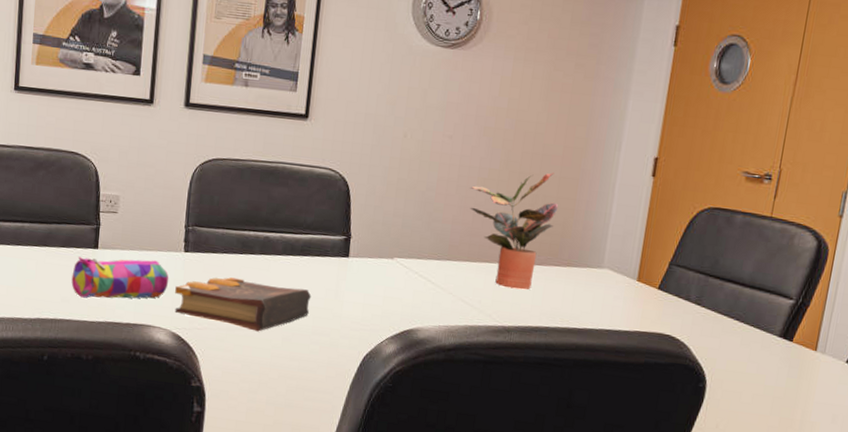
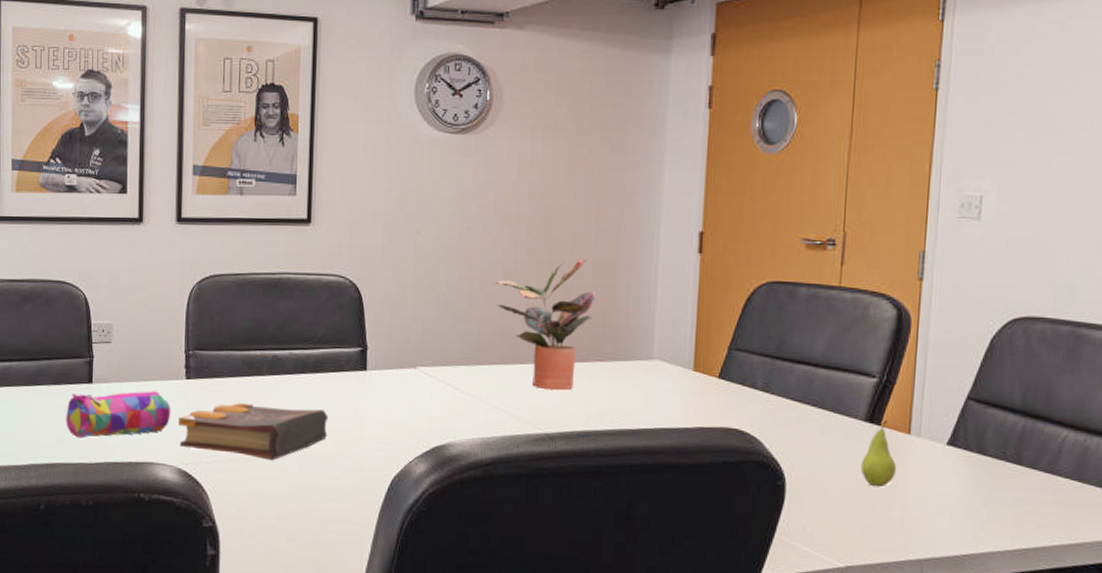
fruit: none [771,337,802,395] -> present [860,420,897,488]

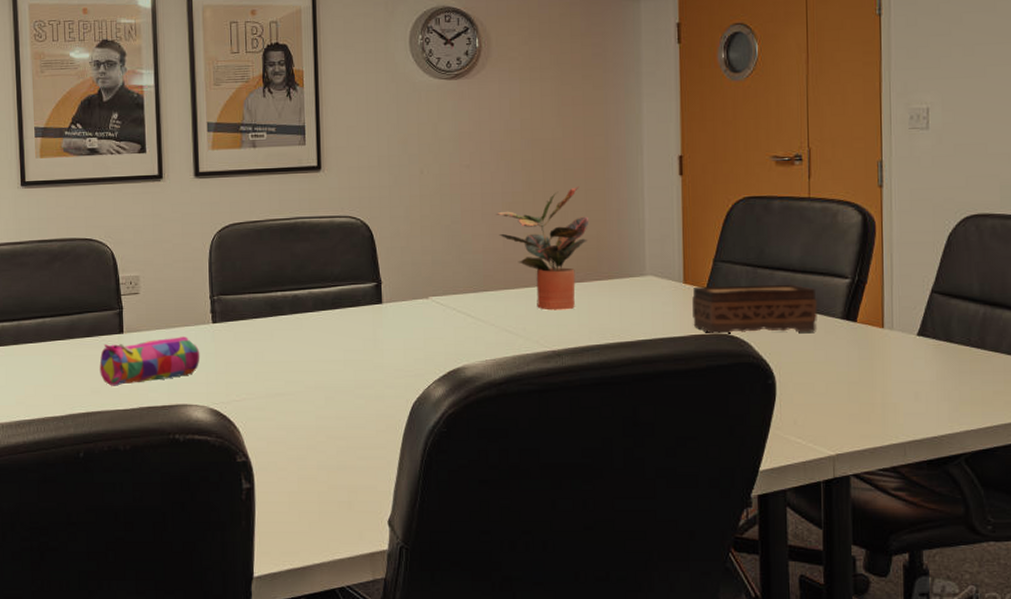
book: present [179,403,329,461] -> none [208,342,349,395]
tissue box: none [700,376,839,433] -> present [692,284,817,334]
fruit: present [860,420,897,488] -> none [841,317,875,379]

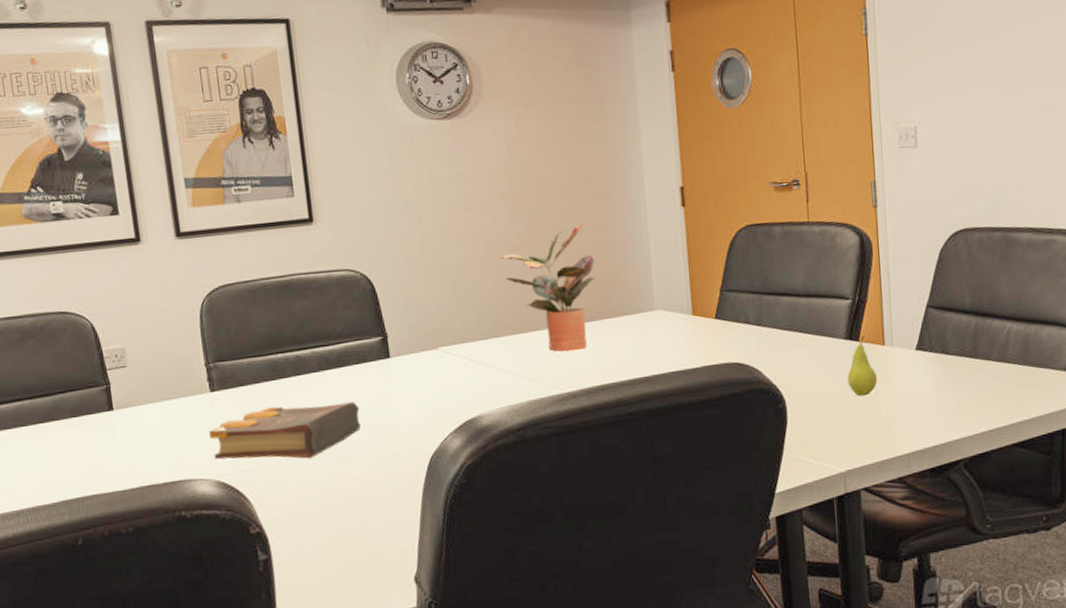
pencil case: present [99,336,200,386] -> none [90,408,201,467]
book: none [208,342,349,395] -> present [209,402,361,460]
tissue box: present [692,284,817,334] -> none [702,308,822,364]
fruit: none [841,317,875,379] -> present [847,335,878,397]

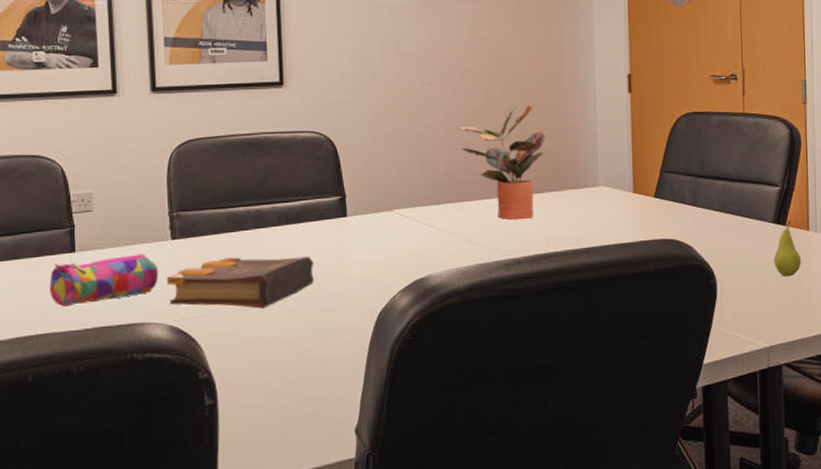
pencil case: none [90,408,201,467] -> present [49,254,159,307]

